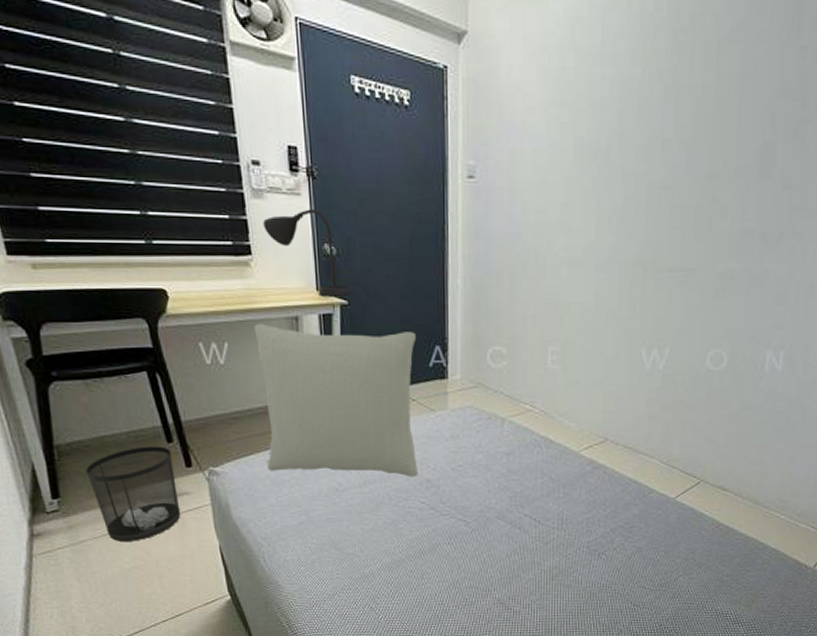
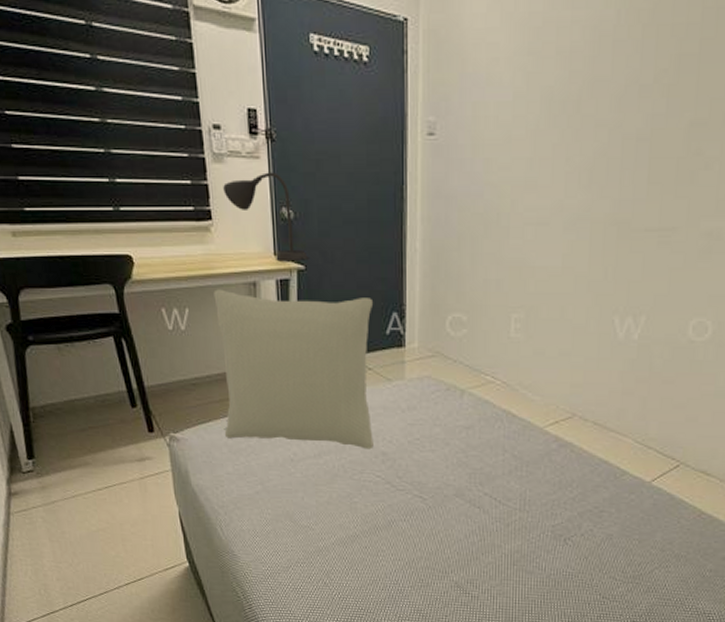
waste bin: present [85,446,181,541] -> none [57,410,144,504]

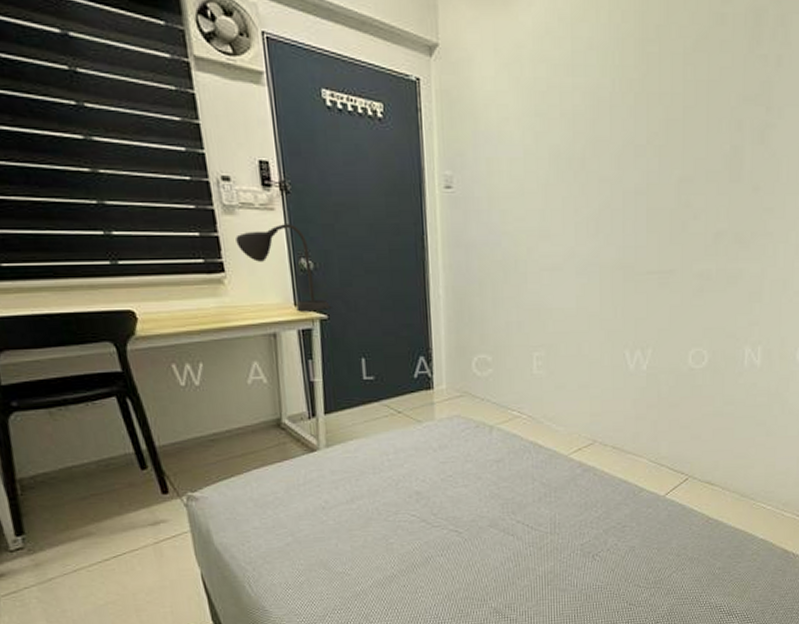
pillow: present [213,289,374,450] -> none [230,342,407,493]

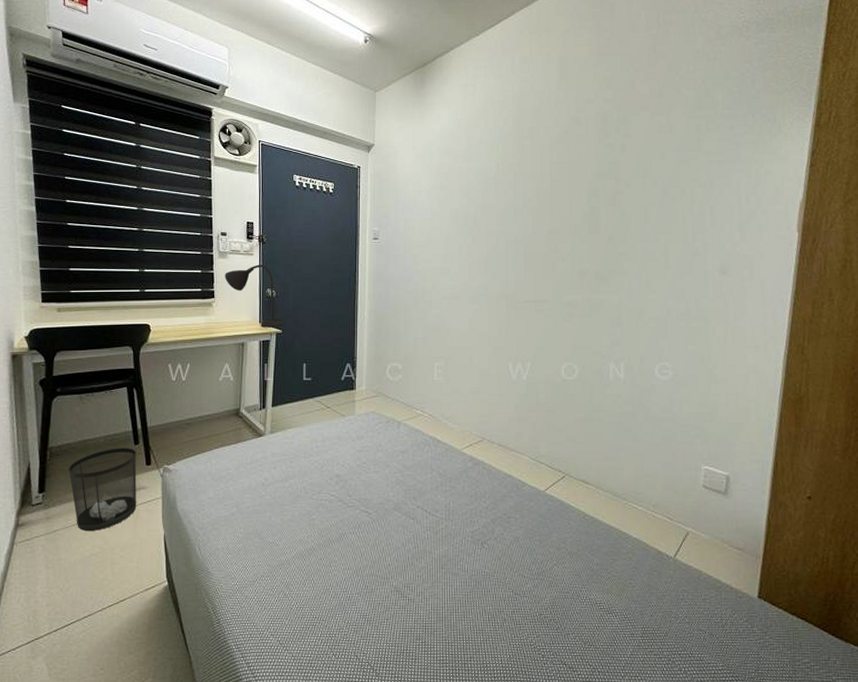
waste bin: none [51,474,159,576] -> present [68,448,137,531]

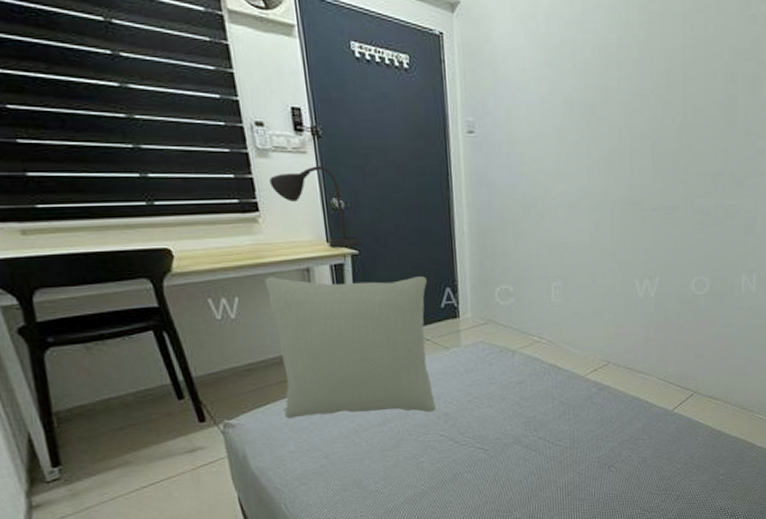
waste bin: present [68,448,137,531] -> none [88,404,196,504]
pillow: none [209,349,333,473] -> present [264,276,436,419]

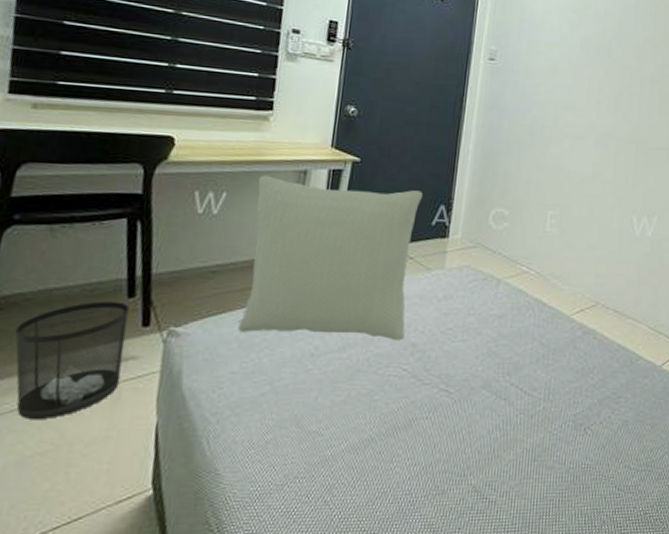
waste bin: none [88,404,196,504] -> present [14,301,130,419]
desk lamp: present [269,166,363,248] -> none [290,74,367,154]

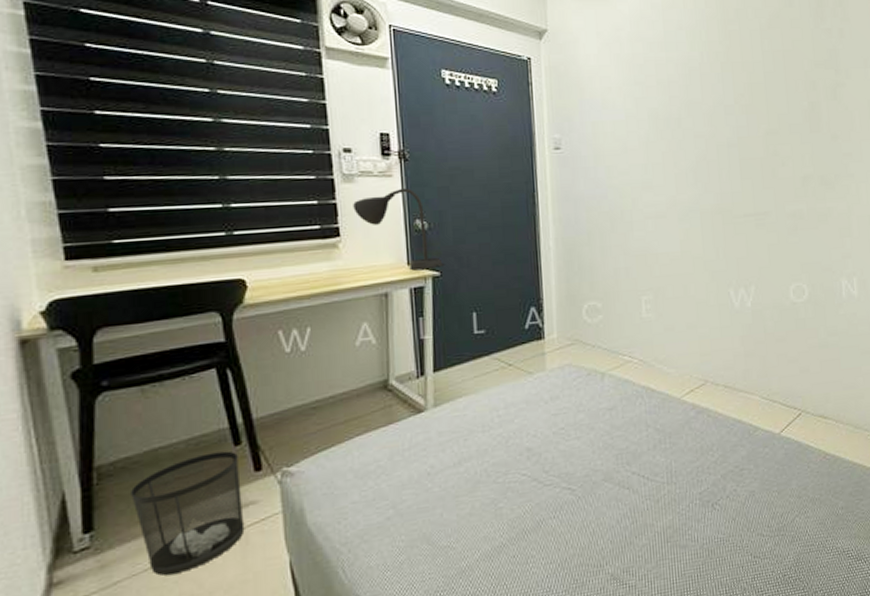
pillow: present [237,175,424,341] -> none [340,296,518,463]
desk lamp: none [290,74,367,154] -> present [353,188,445,271]

